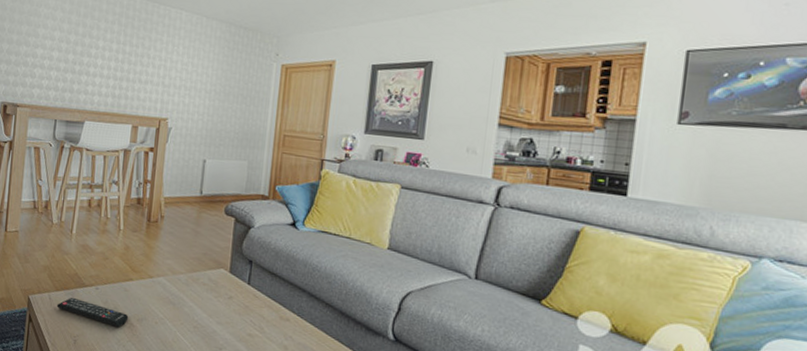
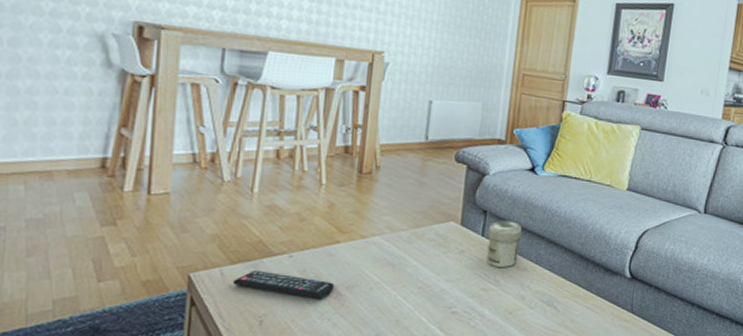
jar: none [252,271,285,316] -> present [486,220,522,267]

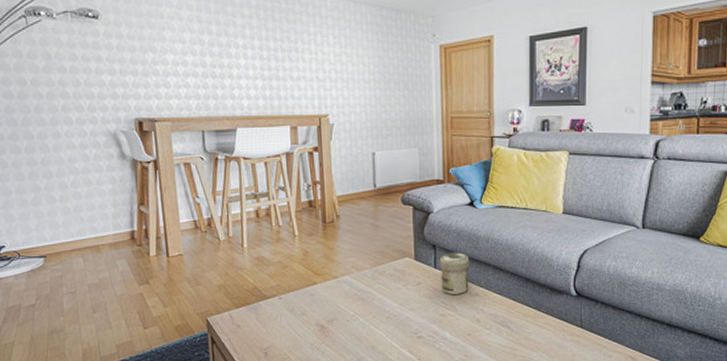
remote control: present [232,269,335,299] -> none [239,311,319,332]

